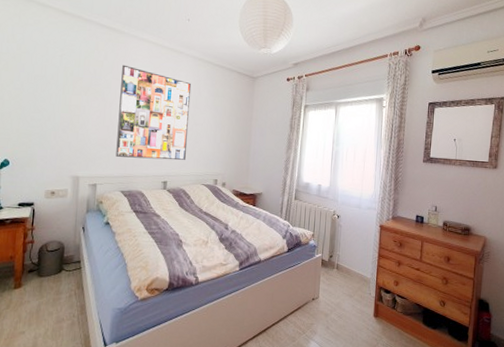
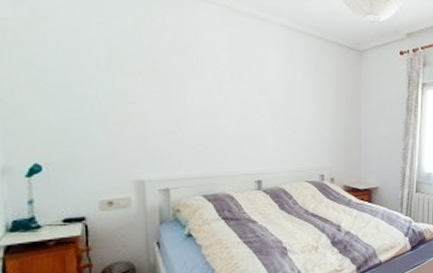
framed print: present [116,64,192,161] -> none [188,35,284,155]

